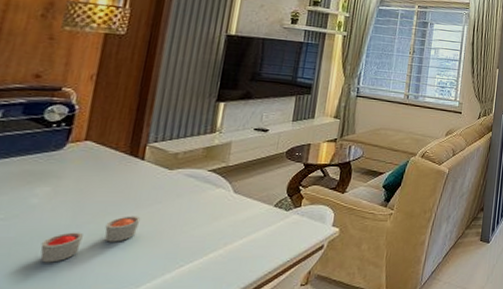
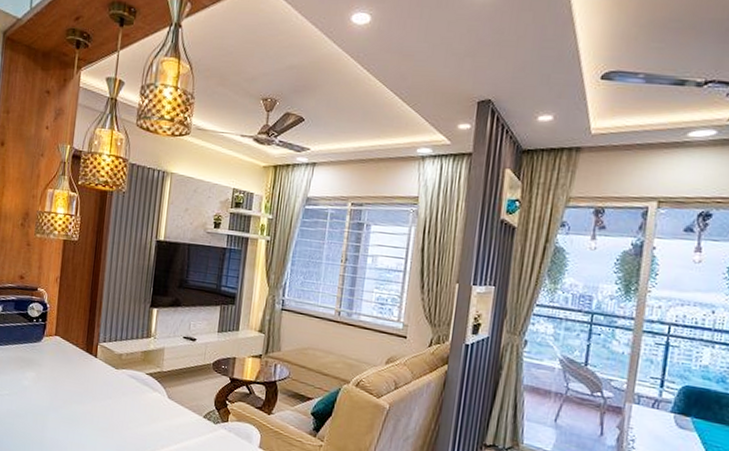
candle: present [40,216,141,263] -> none [32,406,97,437]

